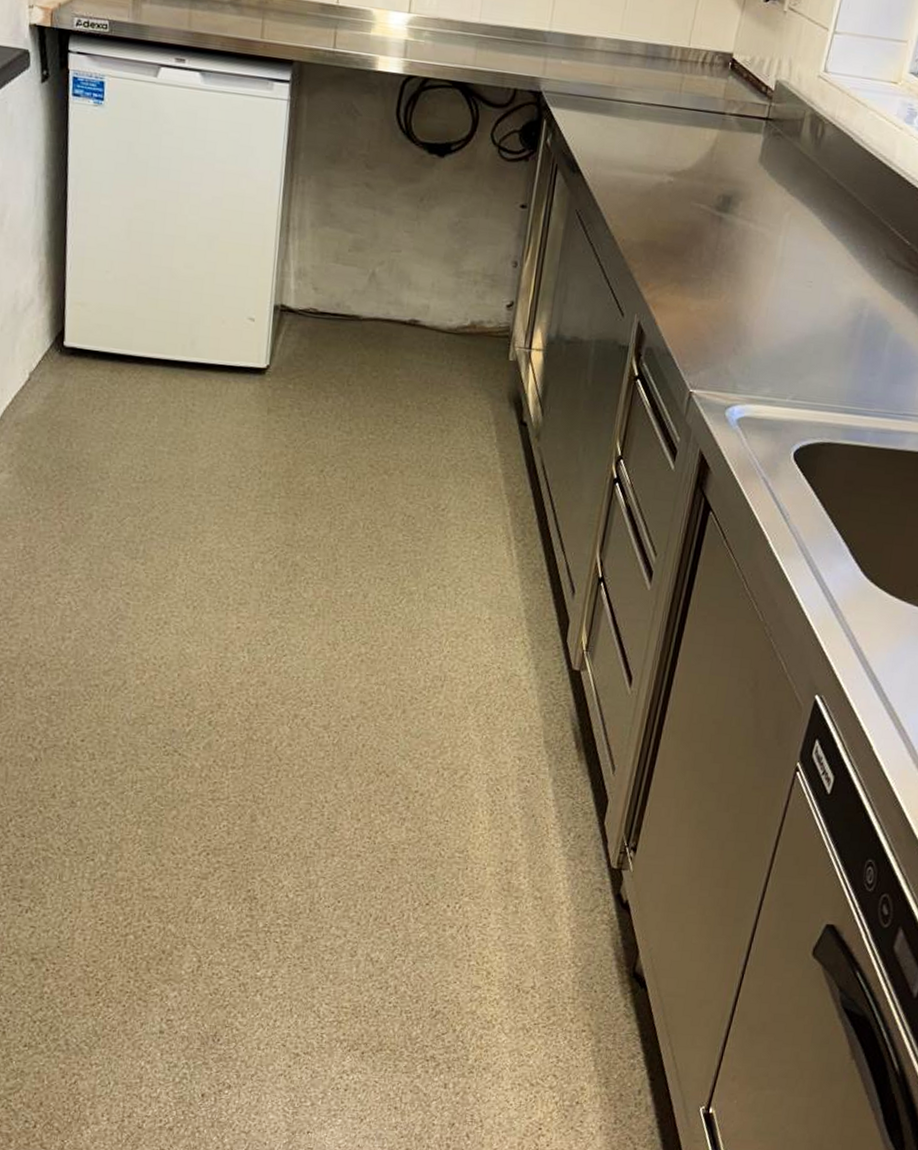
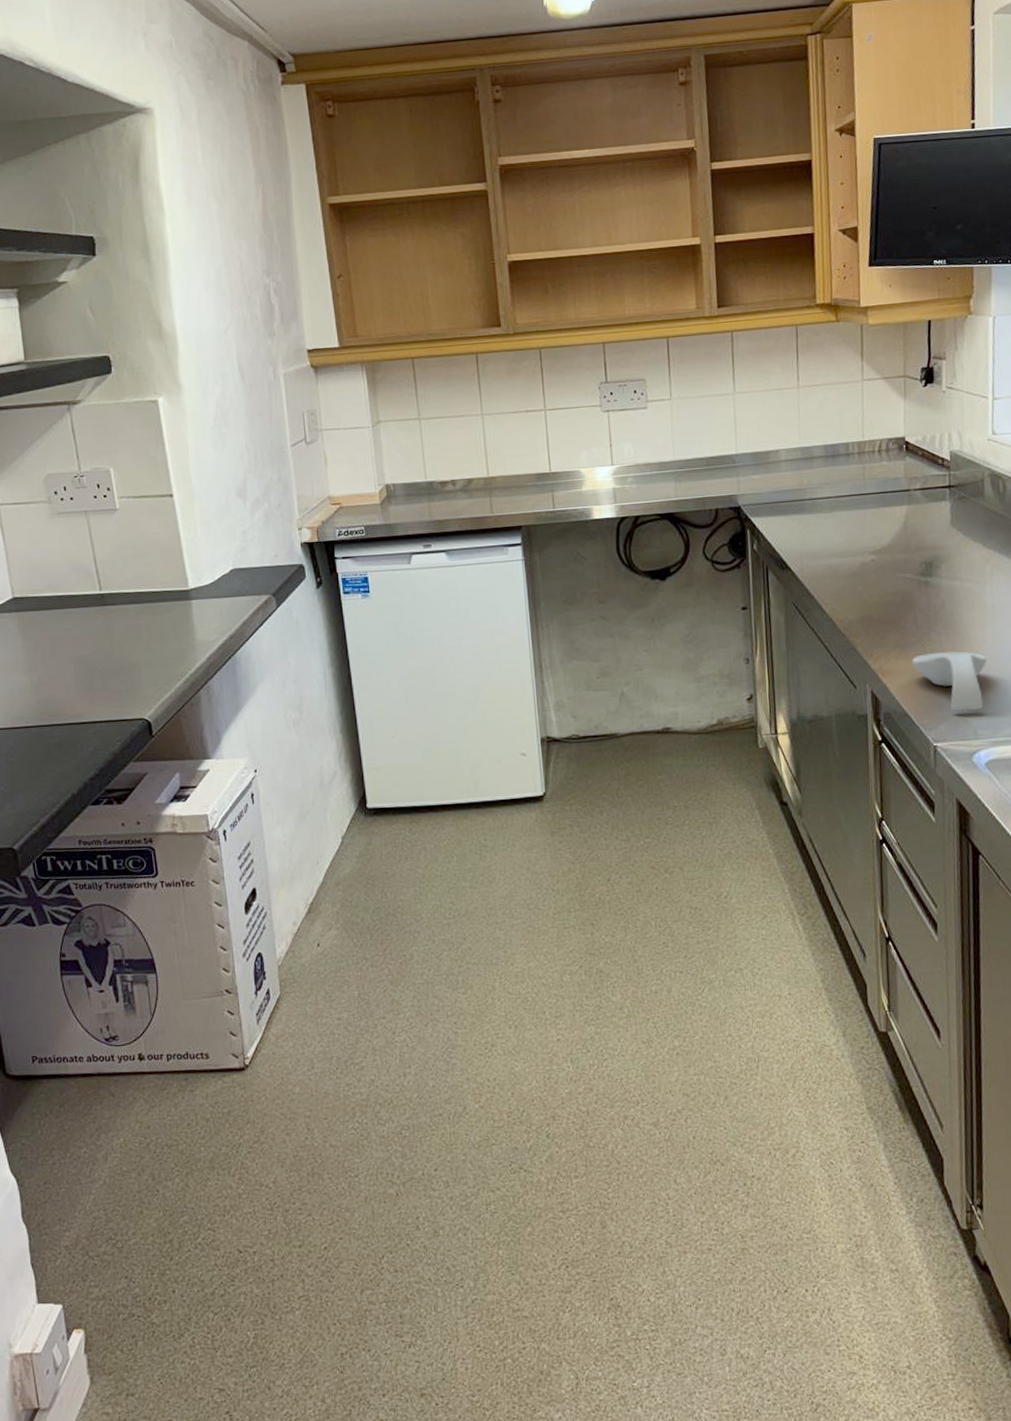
spoon rest: none [687,294,763,363] -> present [912,651,987,712]

